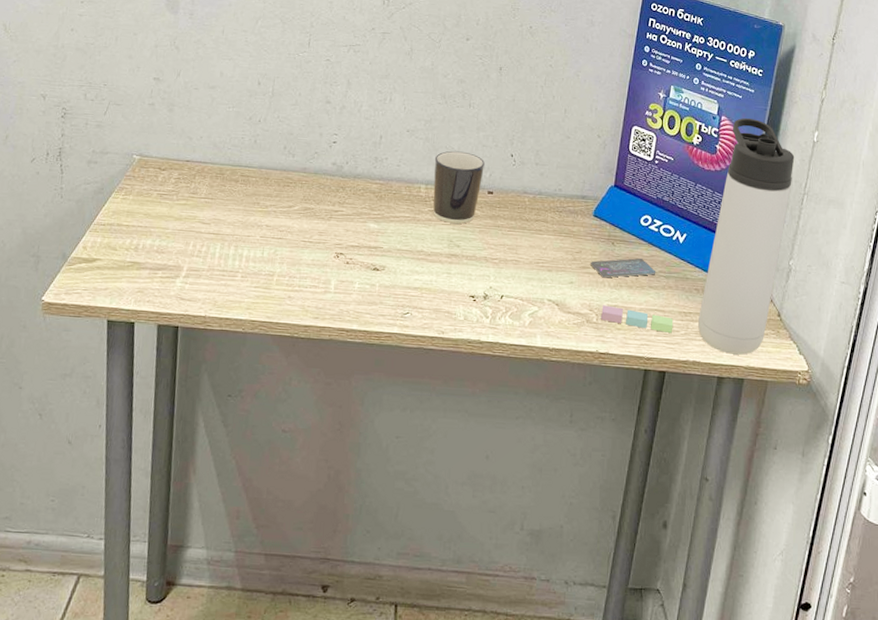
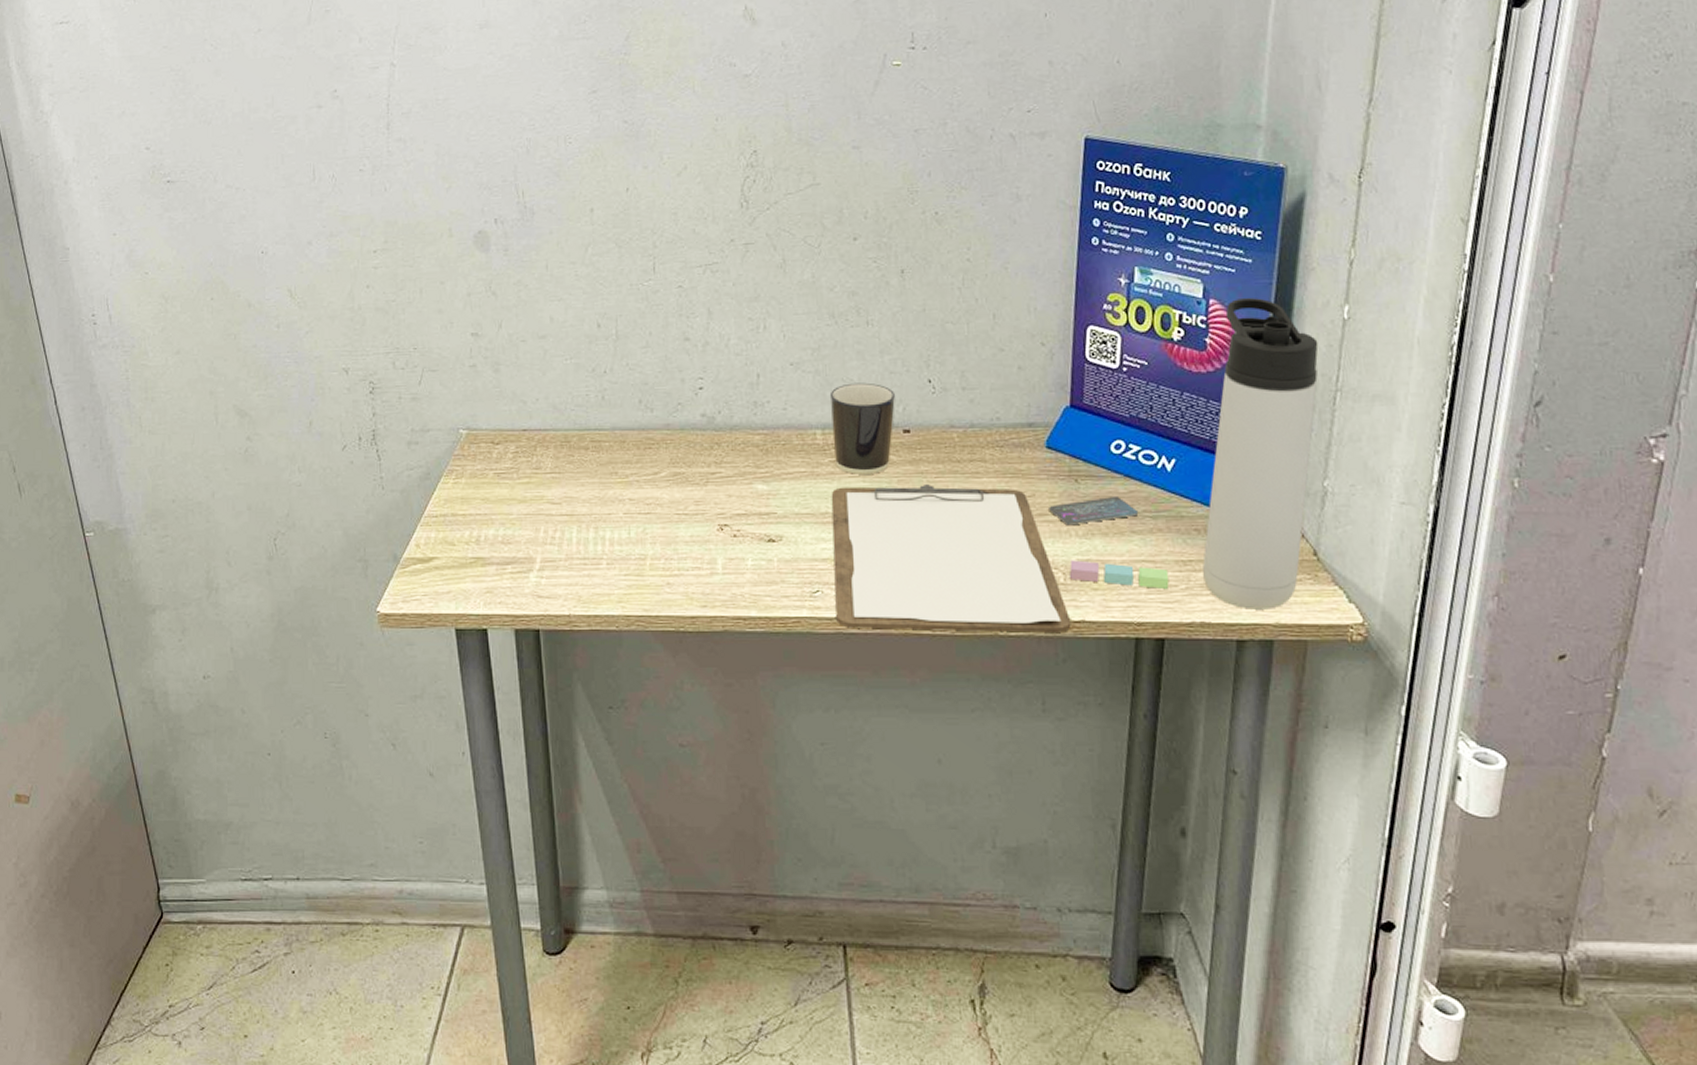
clipboard: none [420,231,599,361] -> present [832,485,1071,633]

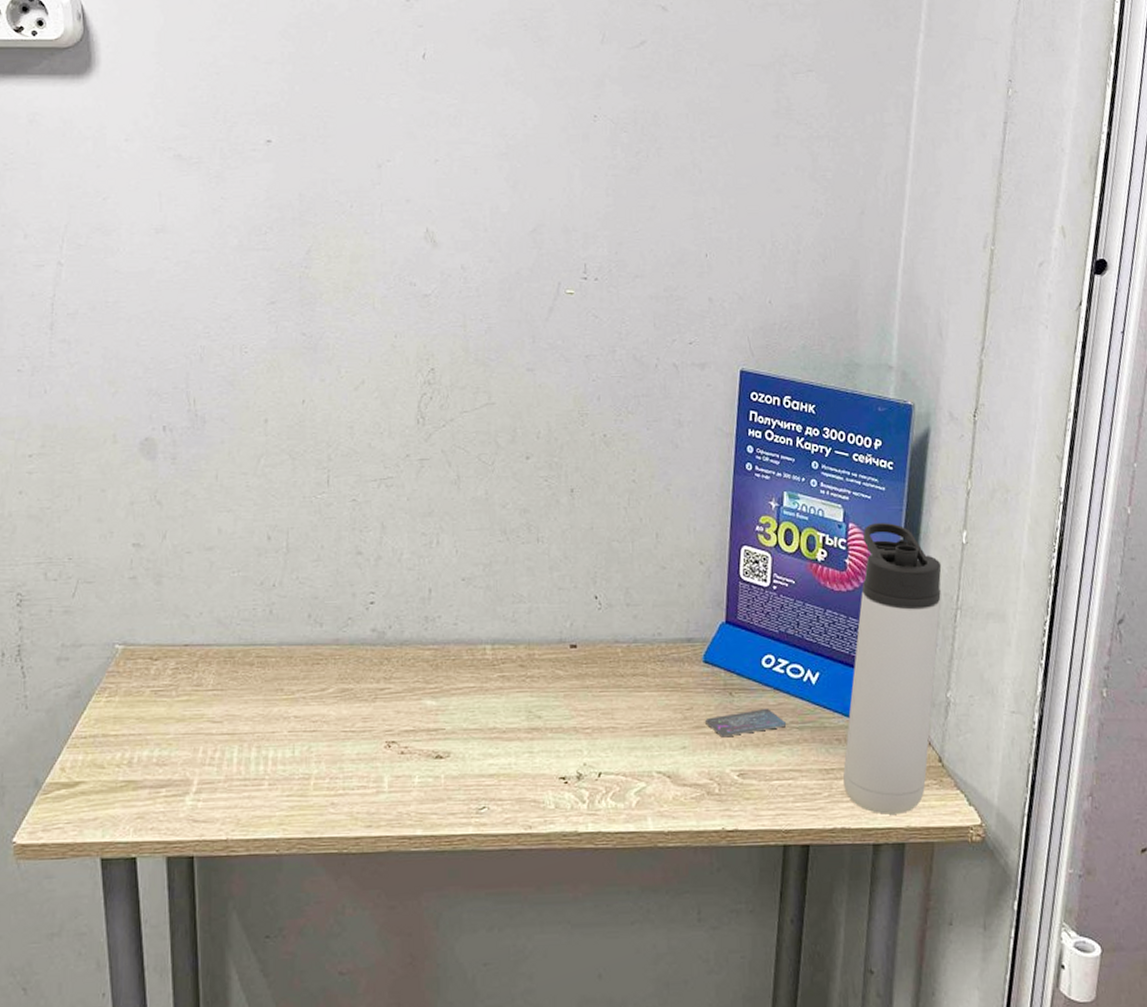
mug: present [829,382,896,474] -> none [500,598,564,689]
clipboard: present [832,485,1071,633] -> none [499,699,725,844]
sticky notes: present [1069,560,1169,590] -> none [724,771,814,798]

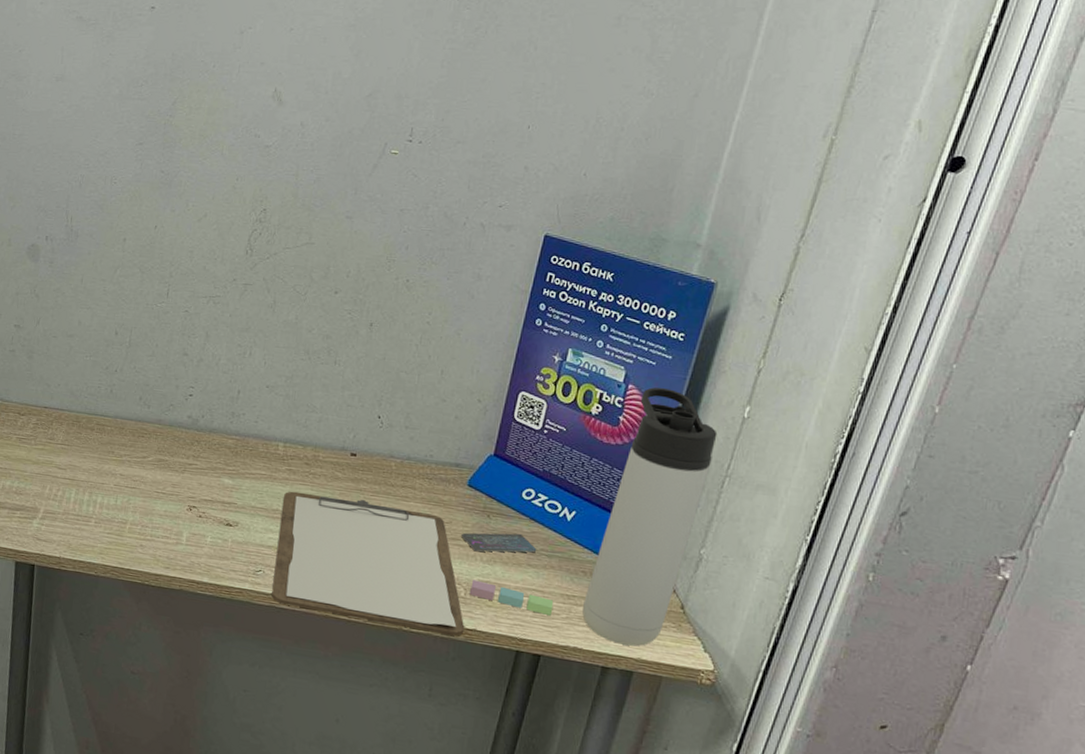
clipboard: none [499,699,725,844] -> present [271,491,465,636]
sticky notes: none [724,771,814,798] -> present [470,579,554,617]

